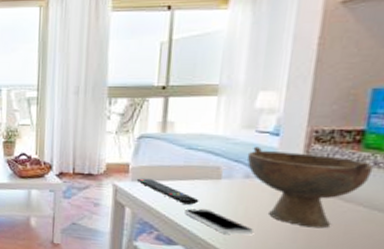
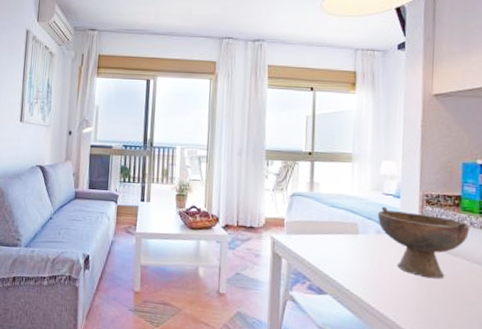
remote control: present [136,178,199,205] -> none [290,231,342,257]
smartphone: present [183,208,255,235] -> none [330,260,387,285]

